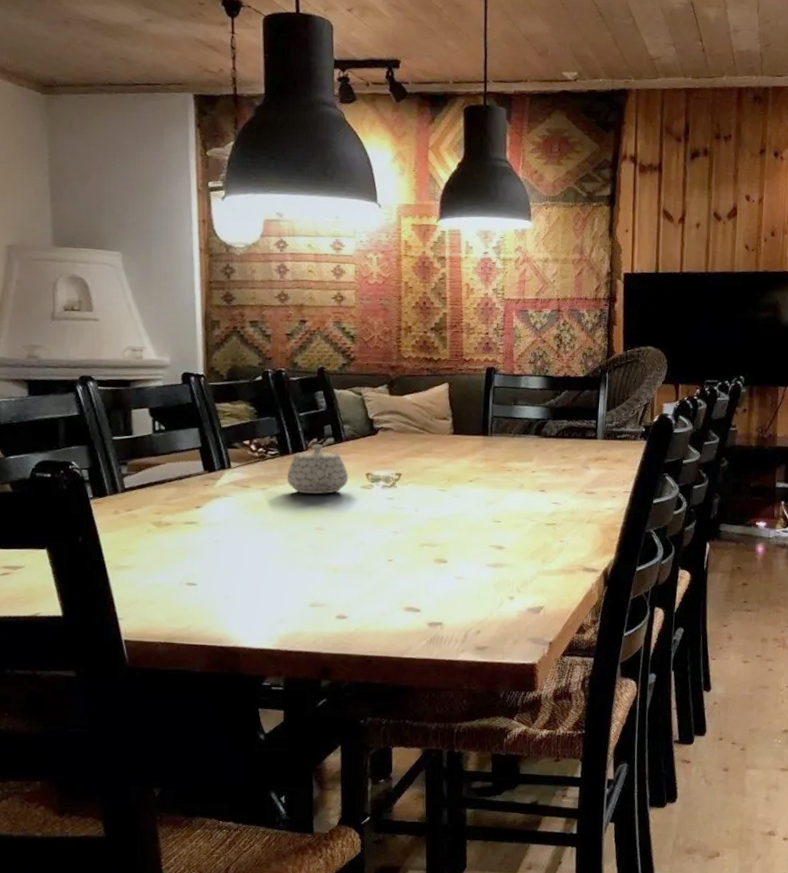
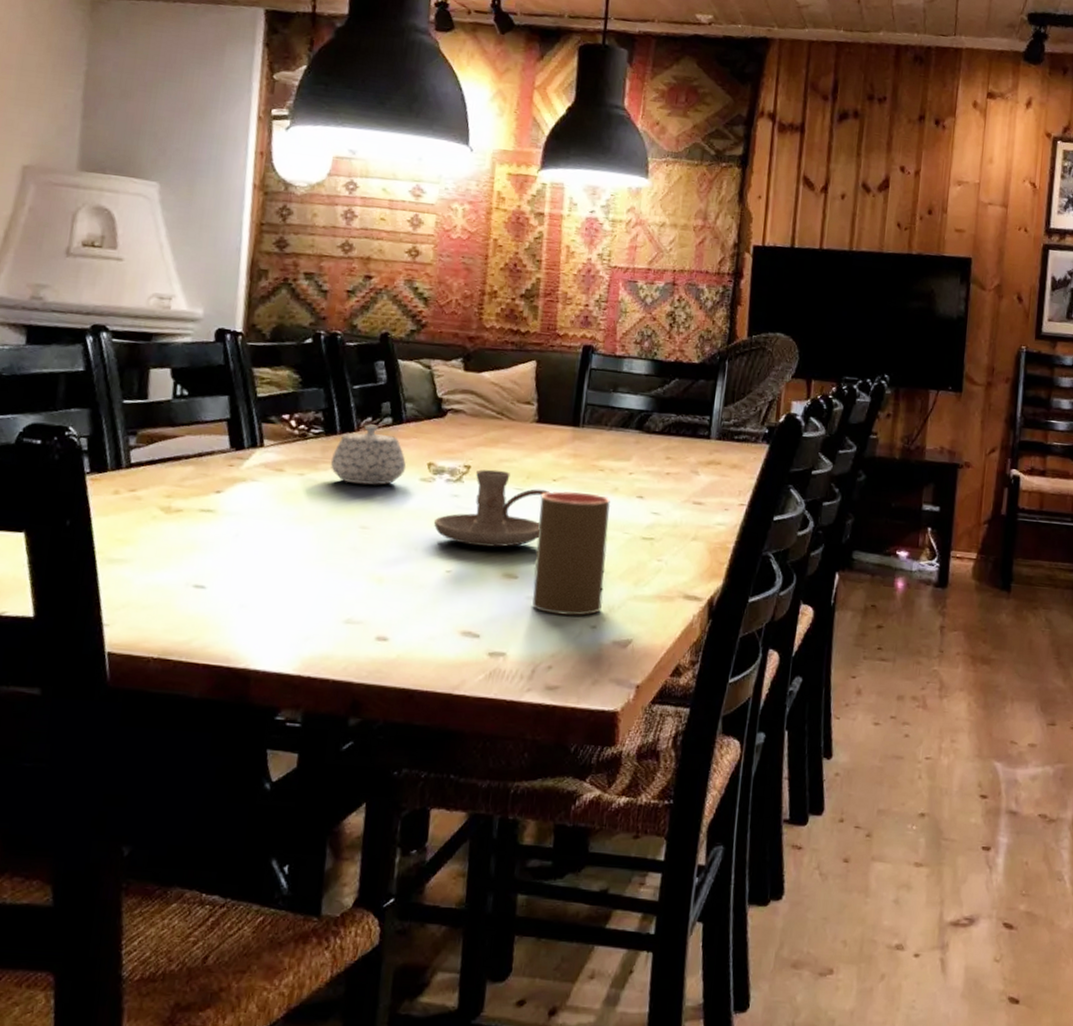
candle holder: none [375,475,468,539] -> present [433,469,551,547]
cup: none [459,489,519,590] -> present [532,491,611,617]

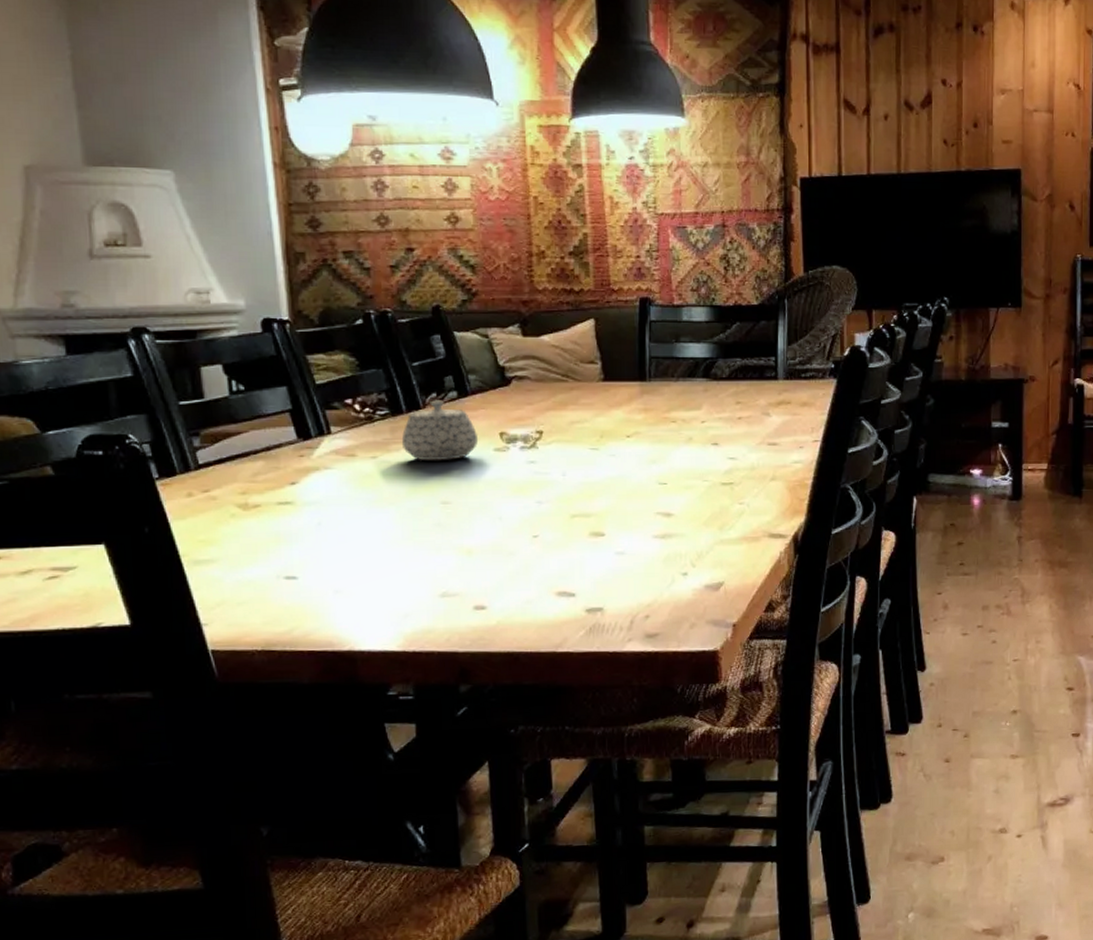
candle holder: present [433,469,551,547] -> none [514,432,626,509]
cup: present [532,491,611,617] -> none [616,445,691,566]

